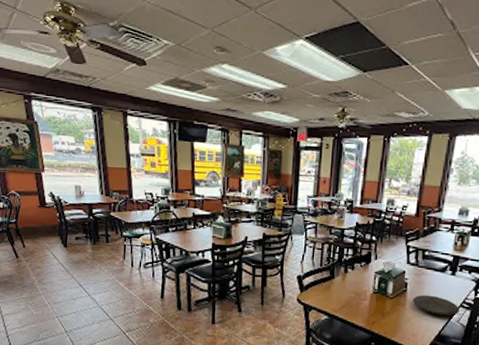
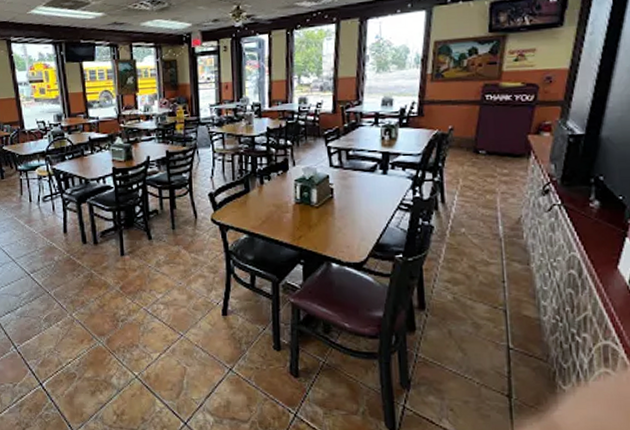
plate: present [412,294,460,316] -> none [341,199,398,222]

